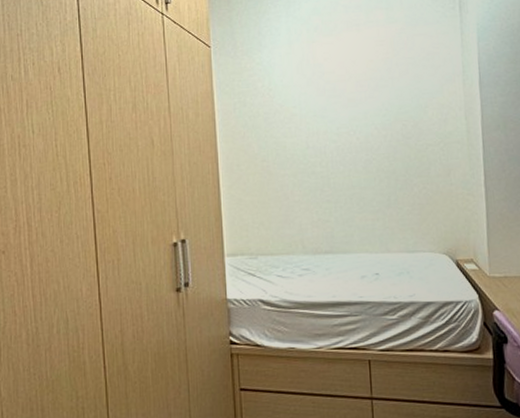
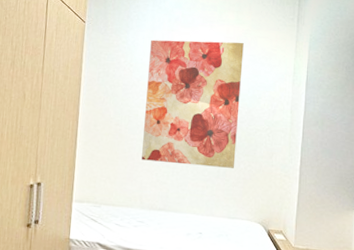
wall art: none [289,44,407,198] -> present [142,39,244,168]

